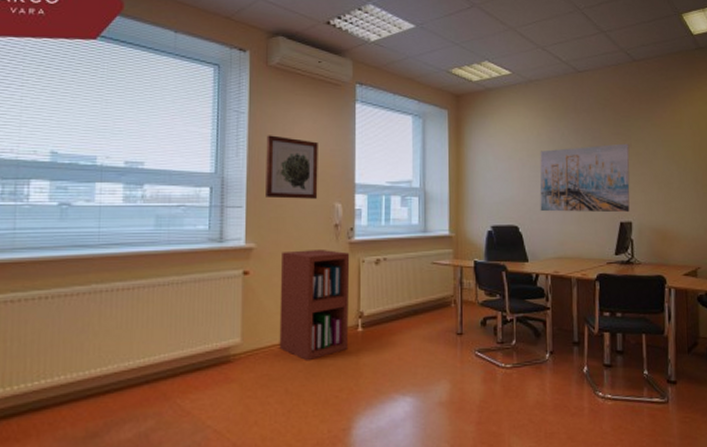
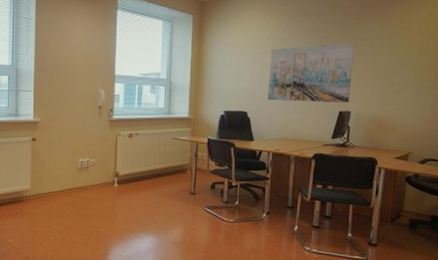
wall art: present [266,135,318,199] -> none [48,36,87,86]
bookshelf: present [279,250,350,362] -> none [57,124,110,205]

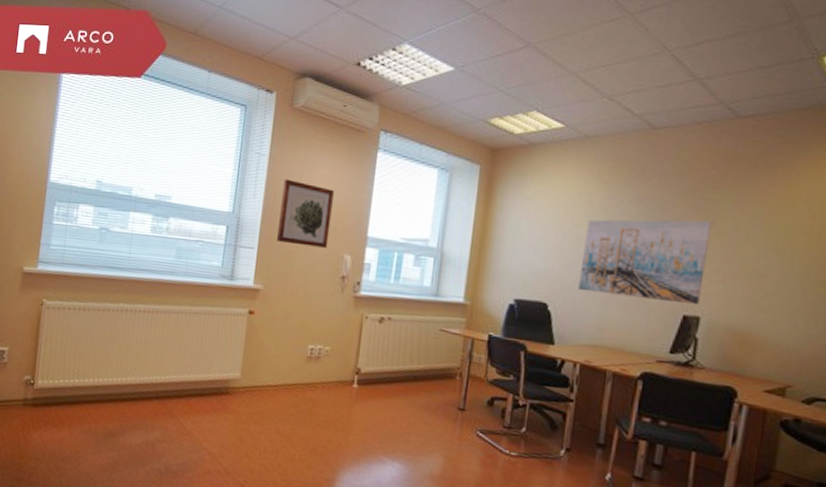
wall art: none [48,36,87,86] -> present [277,179,334,248]

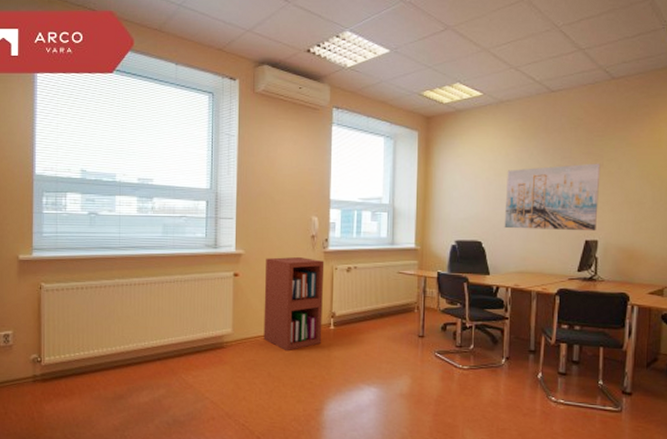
bookshelf: none [275,297,354,407] -> present [263,257,325,352]
wall art: present [277,179,334,248] -> none [253,155,298,213]

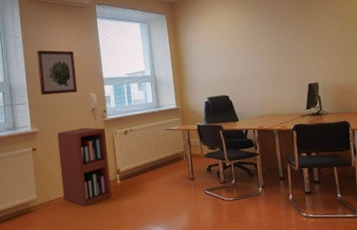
wall art: none [253,155,298,213] -> present [36,50,78,95]
wall art: present [504,163,601,232] -> none [239,22,316,83]

